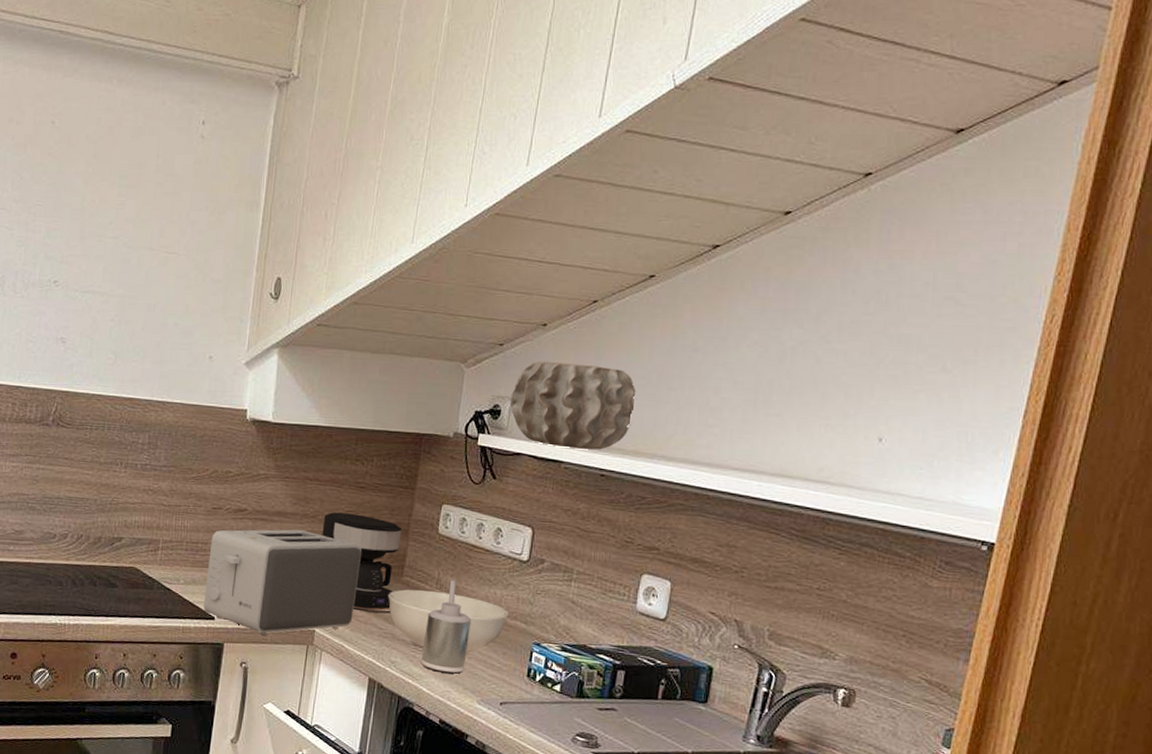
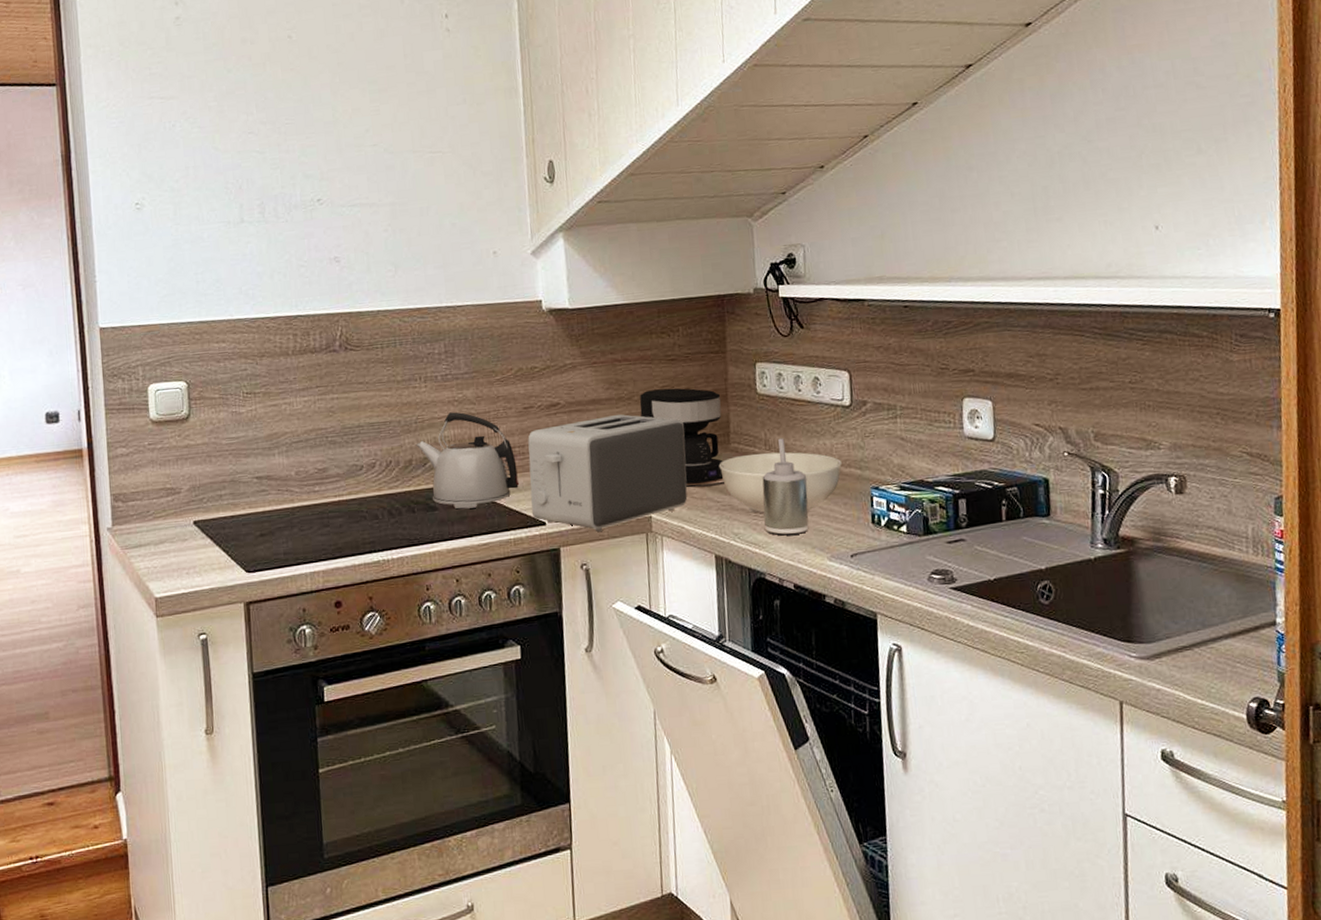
kettle: none [107,500,197,592] -> present [416,412,520,509]
ceramic pot: present [510,361,637,450] -> none [802,199,924,286]

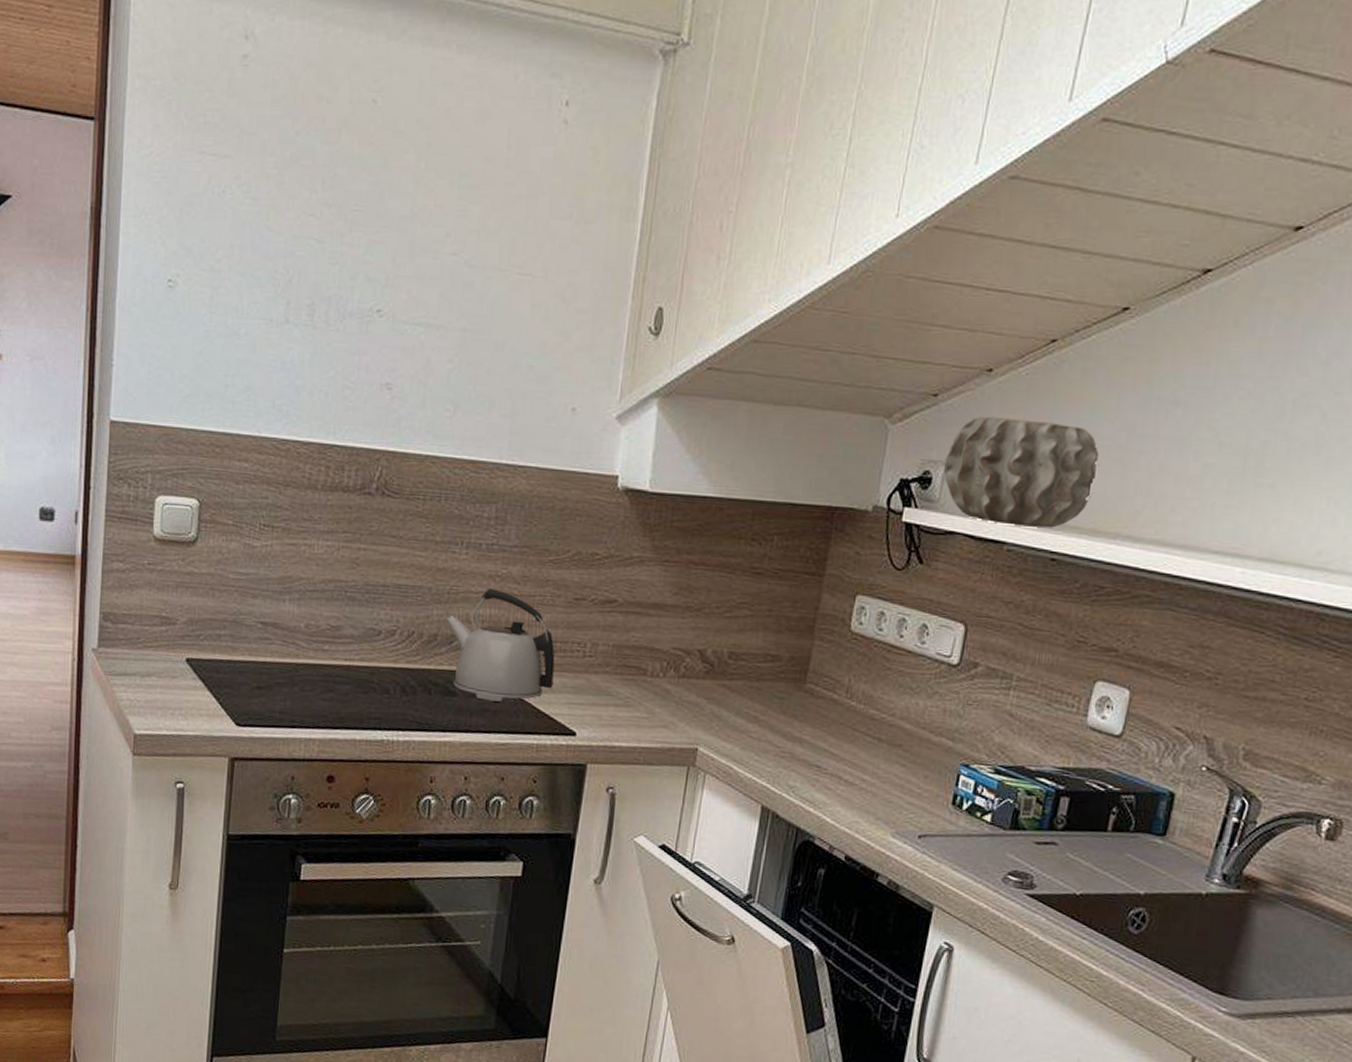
toaster: present [528,414,688,532] -> none [562,625,756,755]
coffee maker: present [639,388,724,488] -> none [708,604,807,729]
bowl: present [718,452,843,514] -> none [787,699,934,777]
soap dispenser: present [762,438,809,536] -> none [824,687,888,801]
ceramic pot: none [802,199,924,286] -> present [944,415,1100,528]

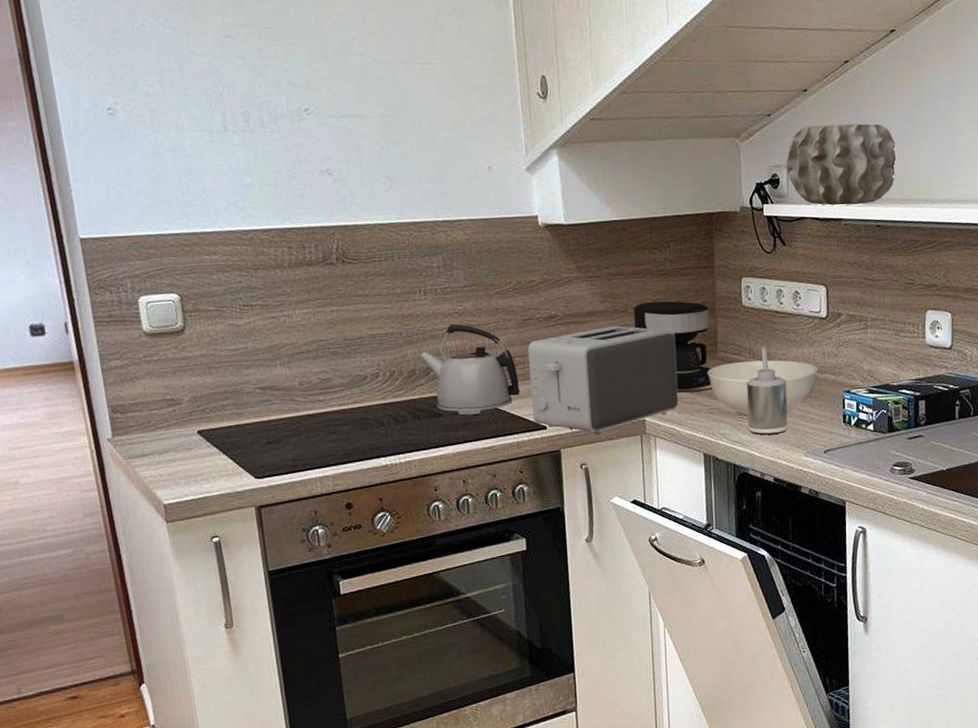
toaster: none [562,625,756,755] -> present [527,325,679,434]
coffee maker: none [708,604,807,729] -> present [633,301,712,394]
bowl: none [787,699,934,777] -> present [707,359,819,416]
soap dispenser: none [824,687,888,801] -> present [746,347,788,435]

